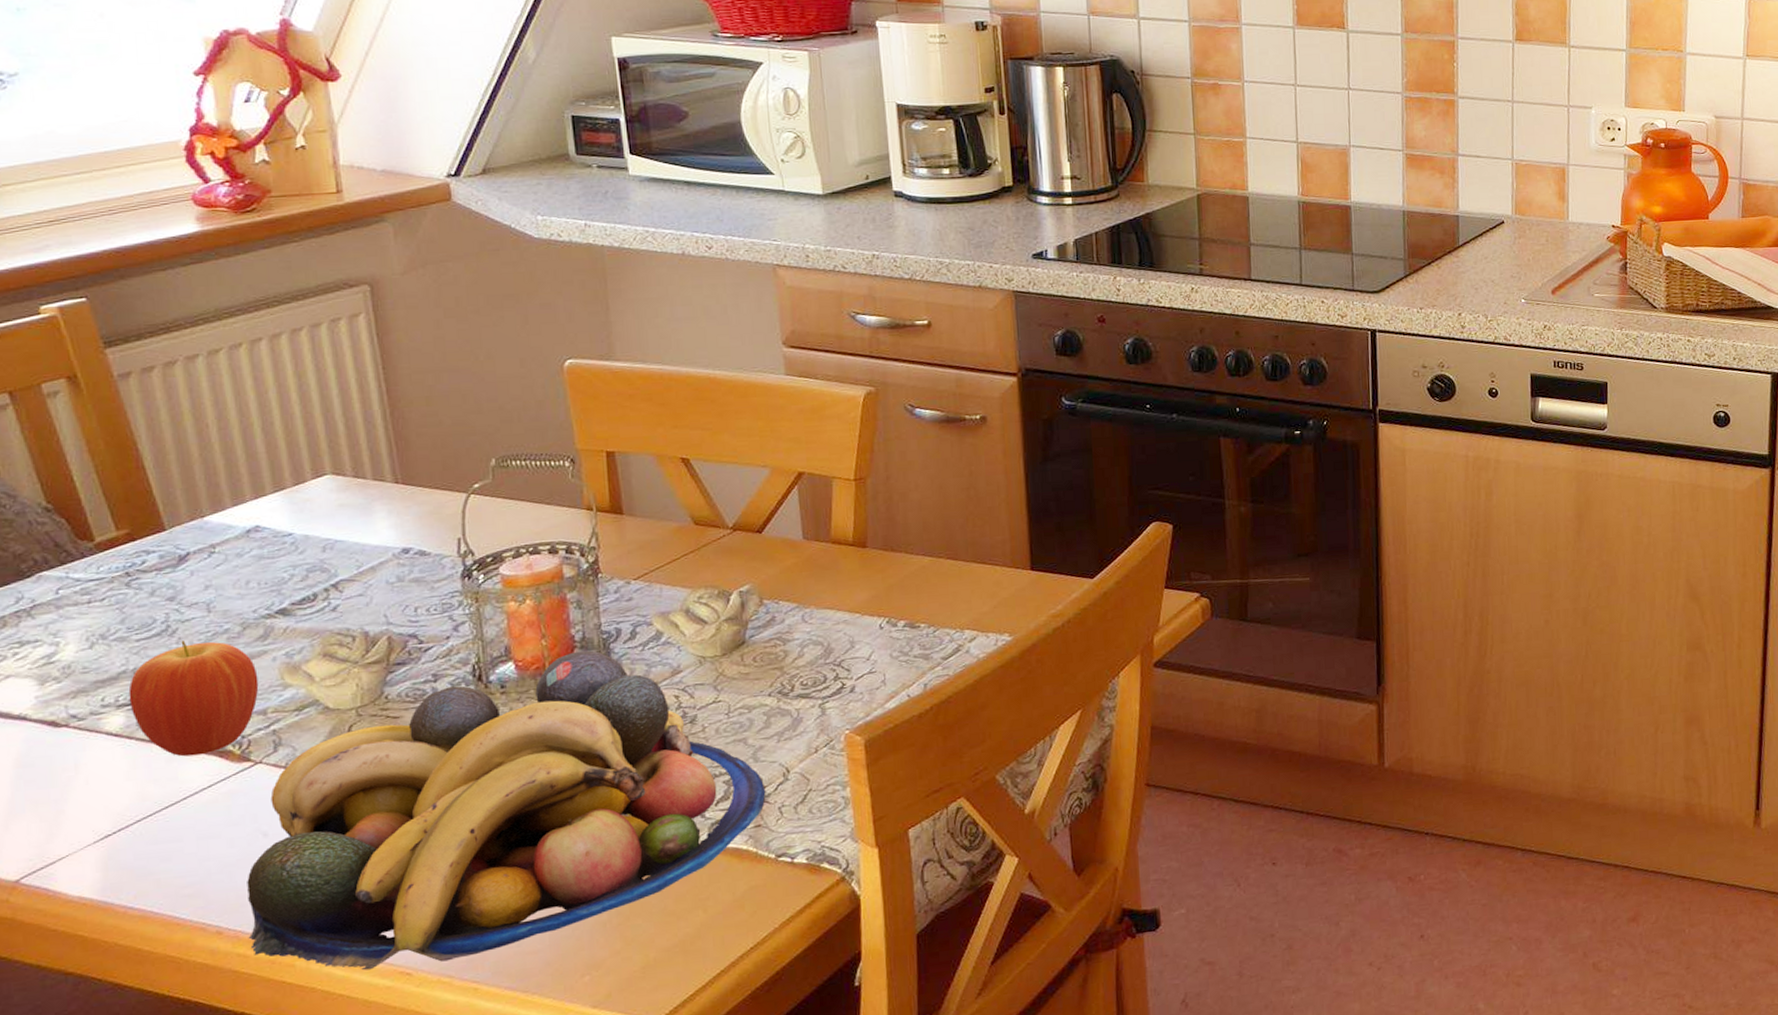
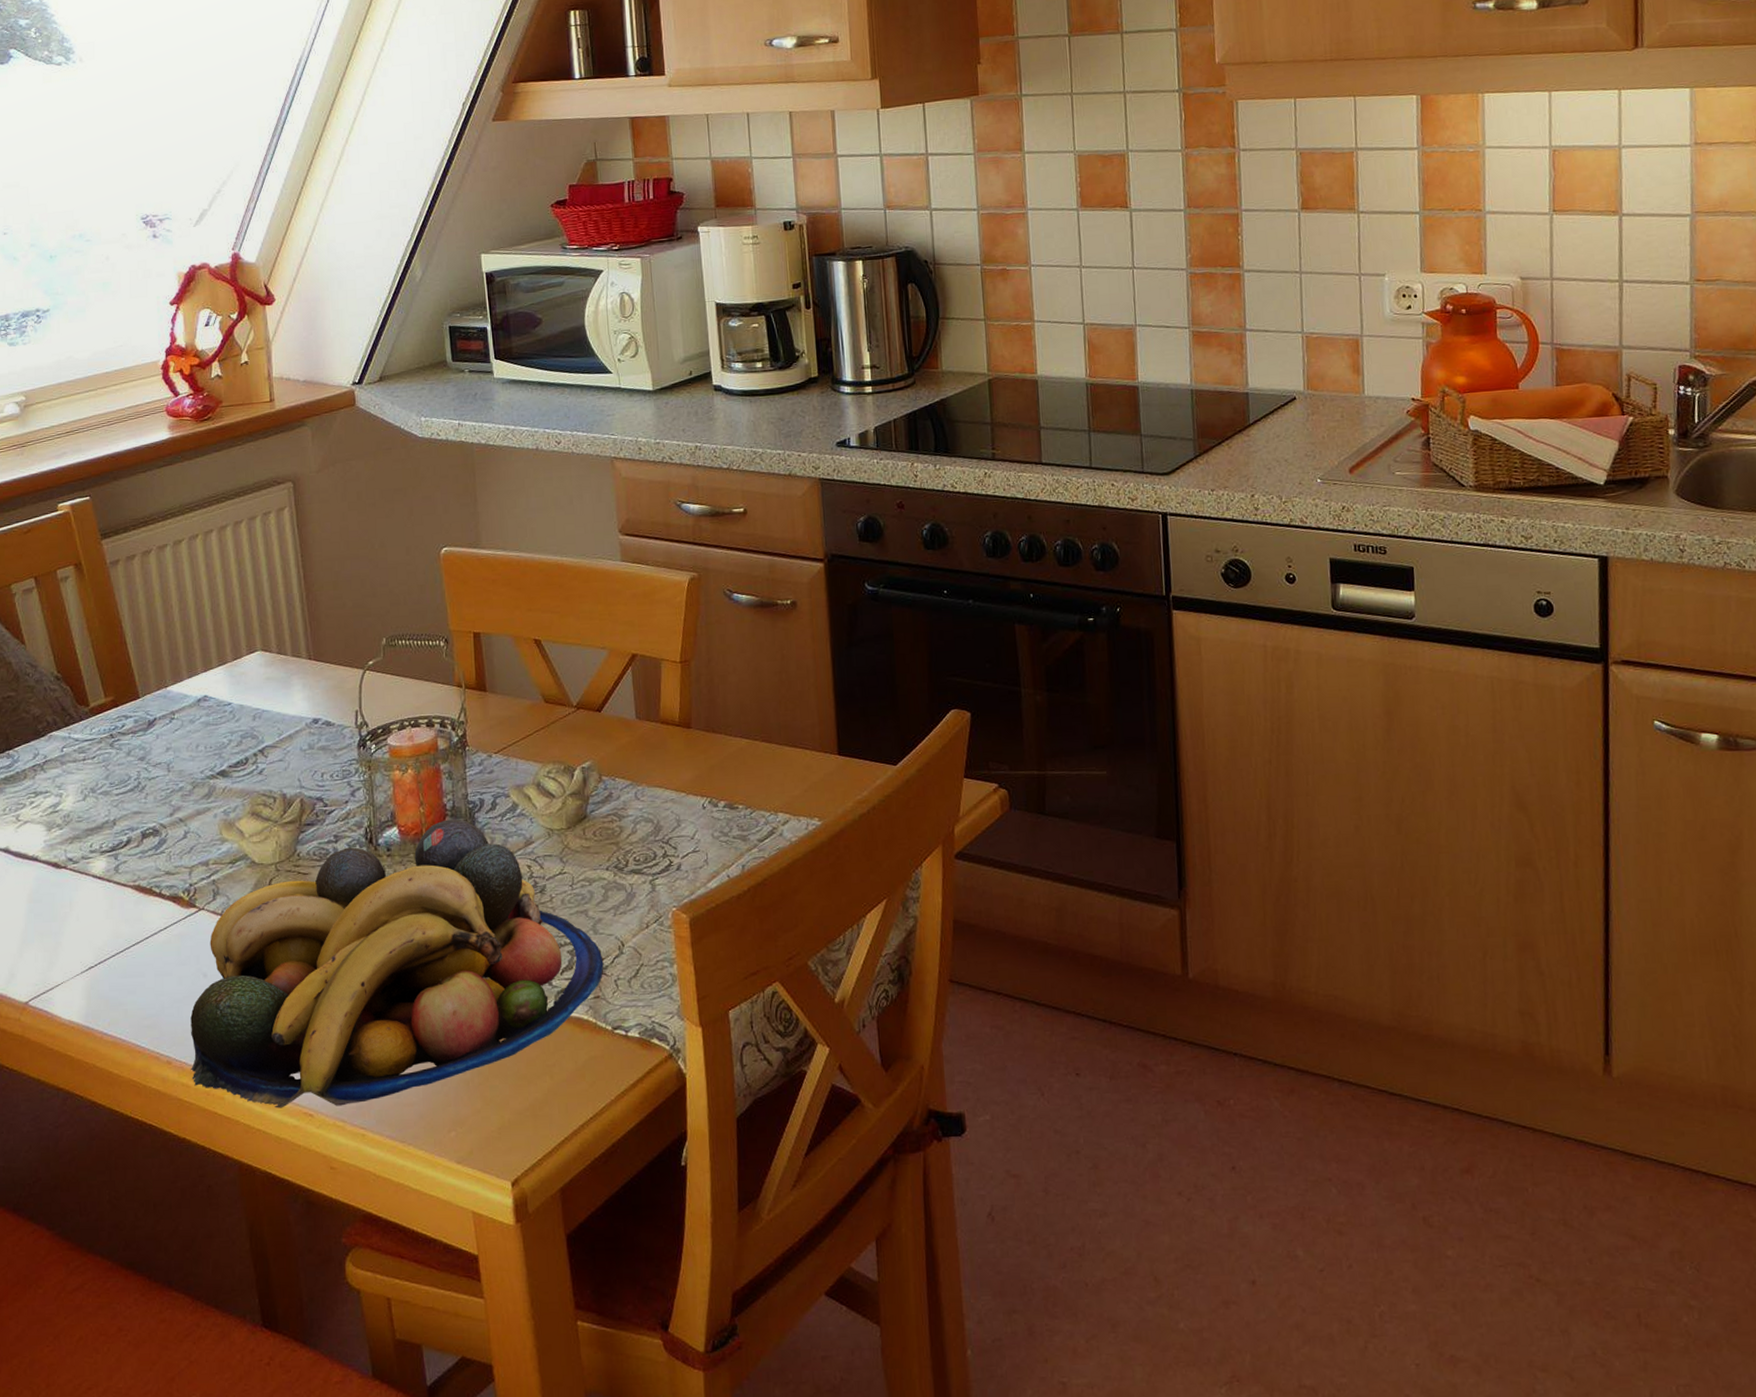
fruit: present [128,640,259,757] -> none [109,796,203,900]

